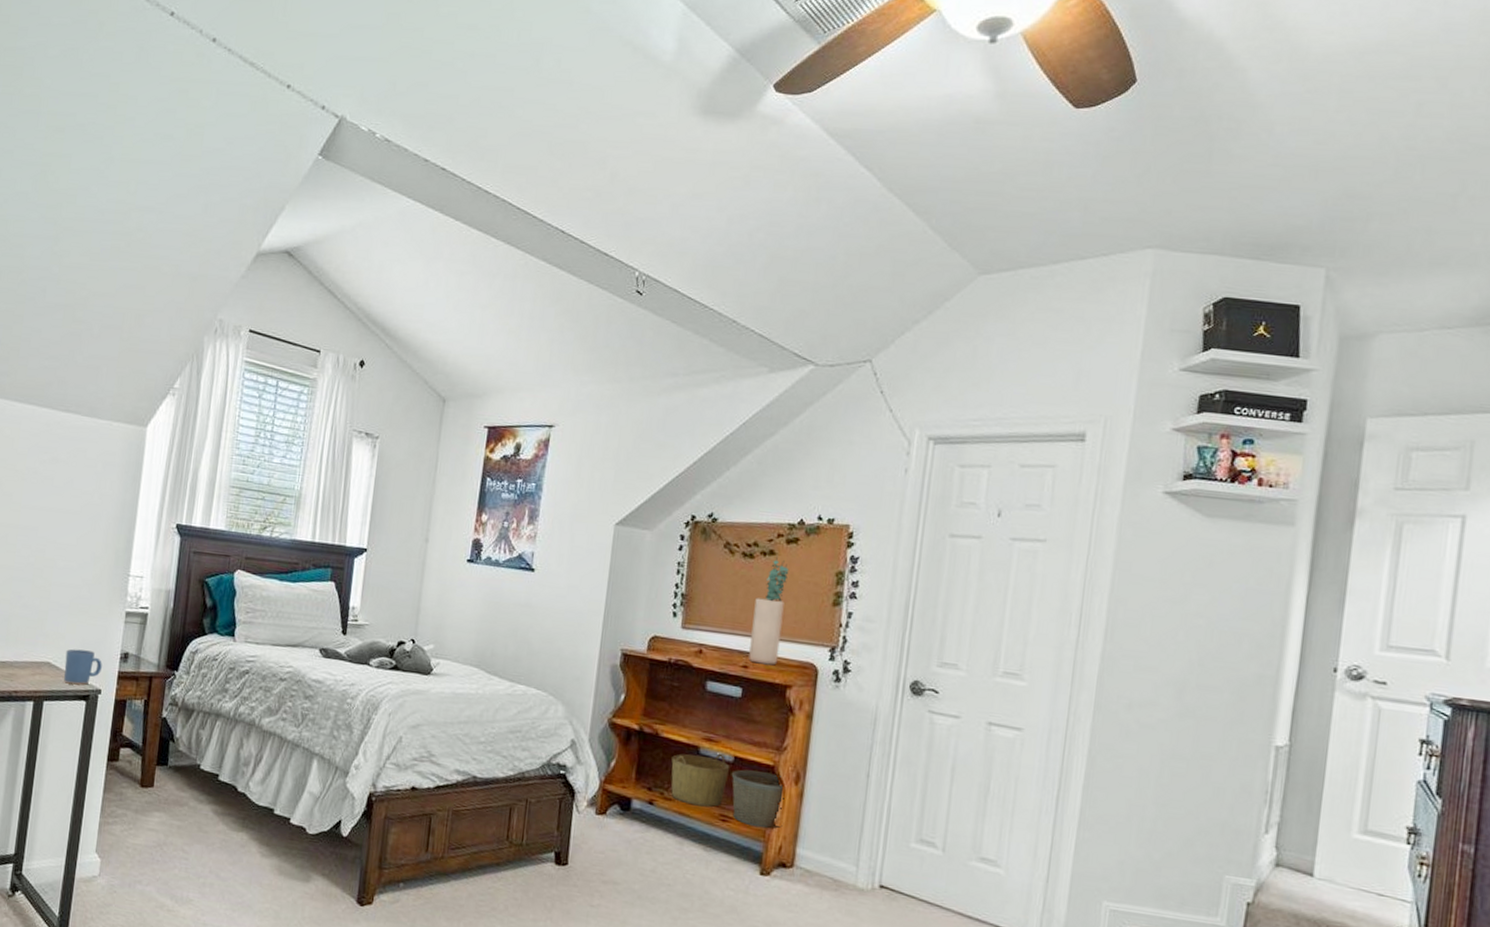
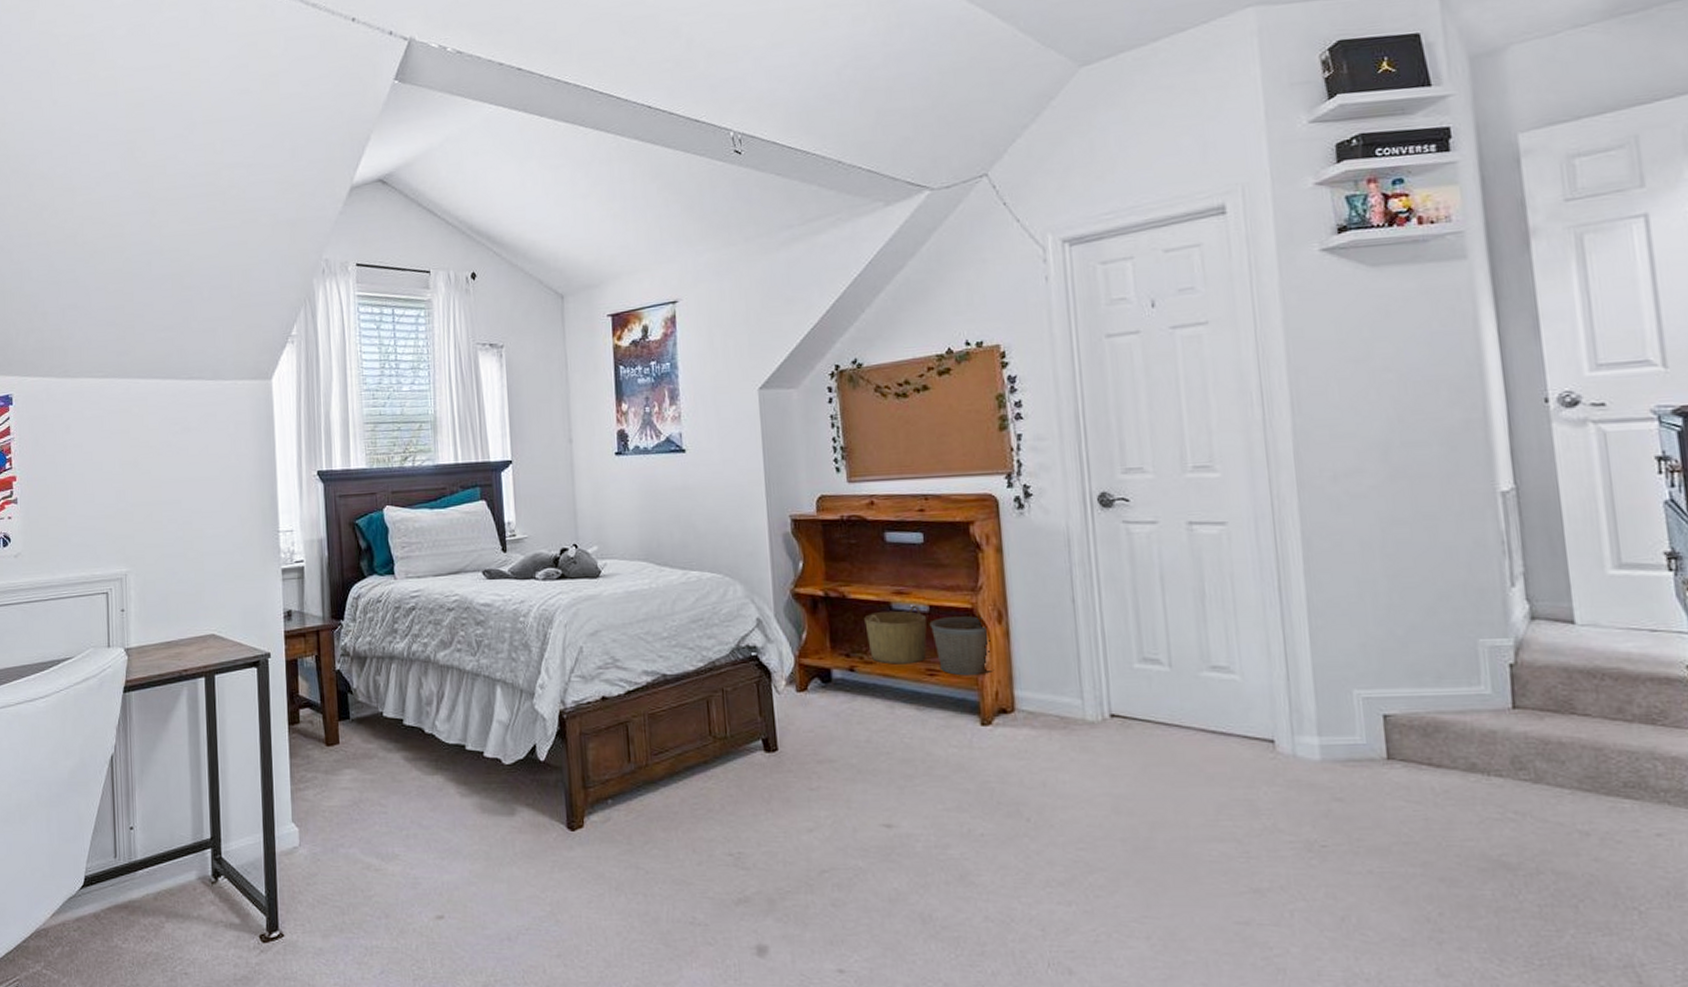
mug: present [64,649,102,685] -> none [229,615,267,653]
vase: present [748,555,788,666] -> none [918,390,954,505]

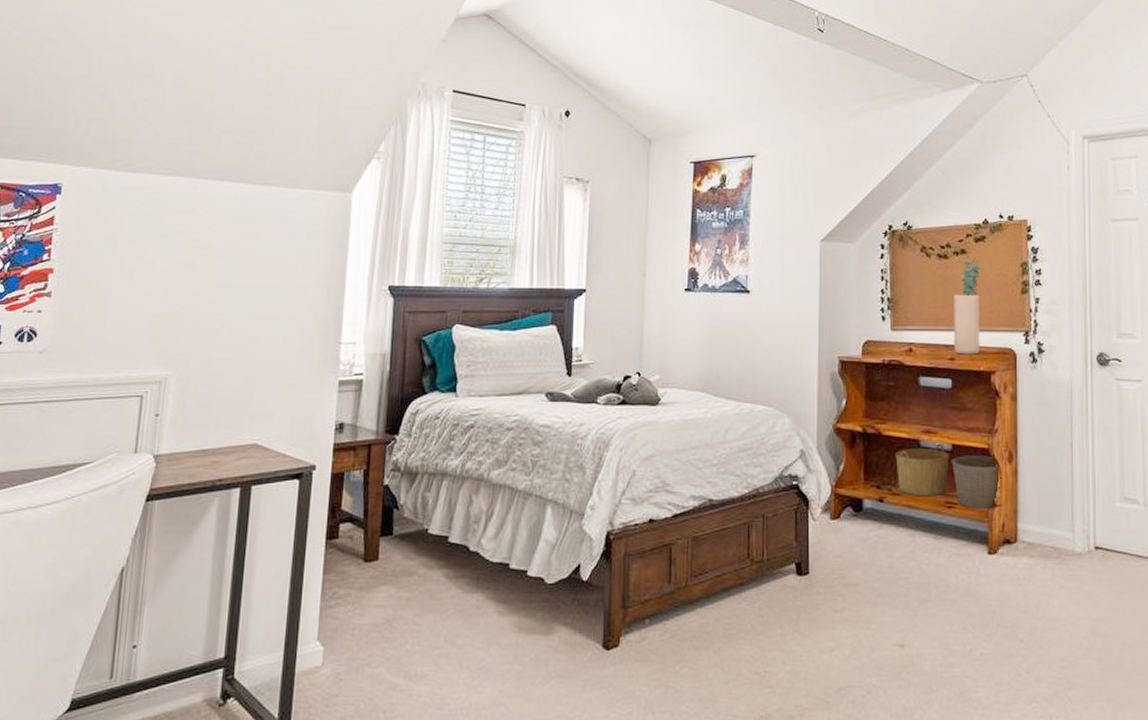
vase: none [918,390,954,505] -> present [954,254,980,355]

